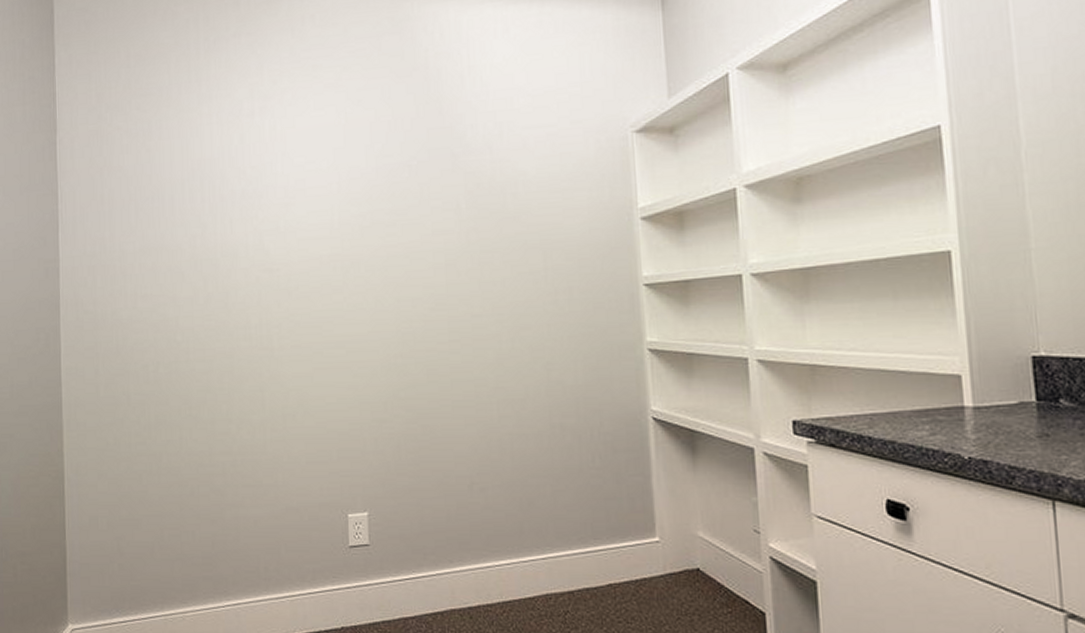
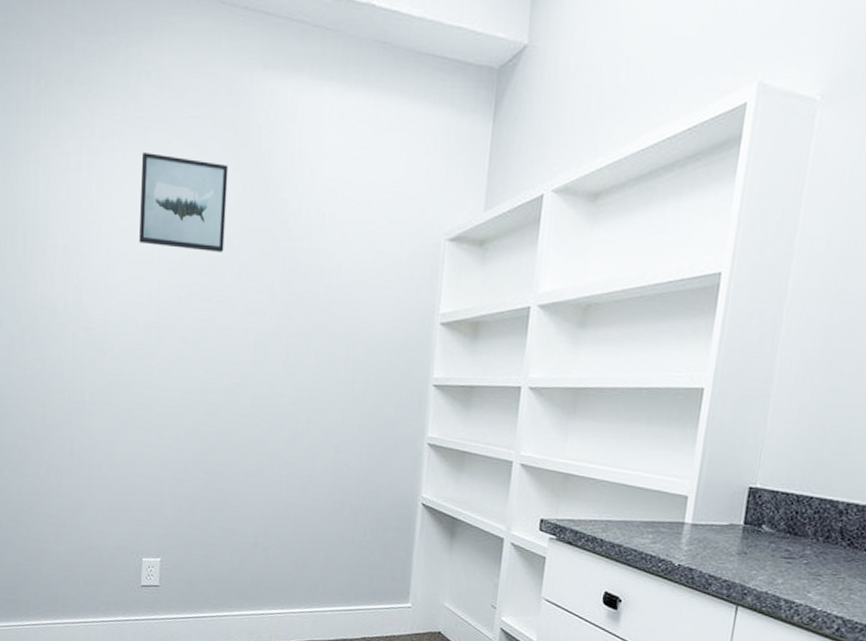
wall art: none [312,89,403,178] -> present [139,152,229,252]

